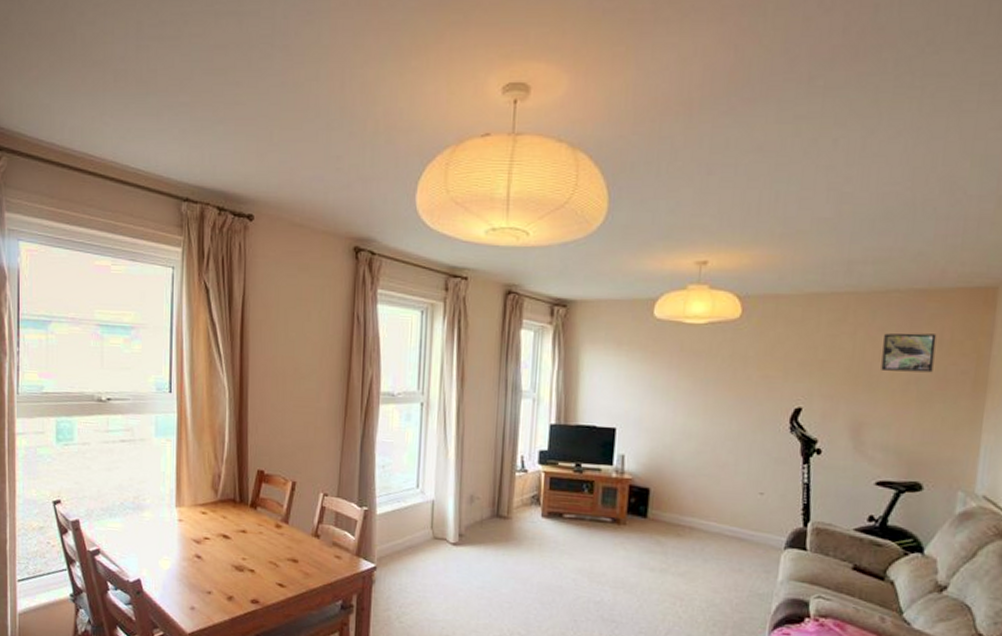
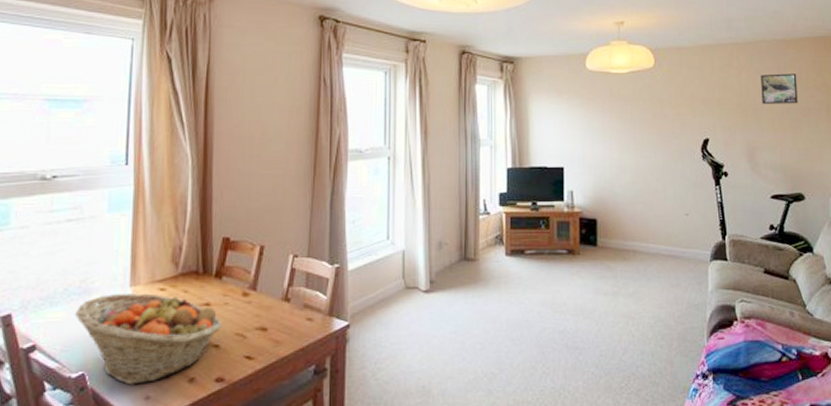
fruit basket: none [129,512,258,596] -> present [74,293,223,385]

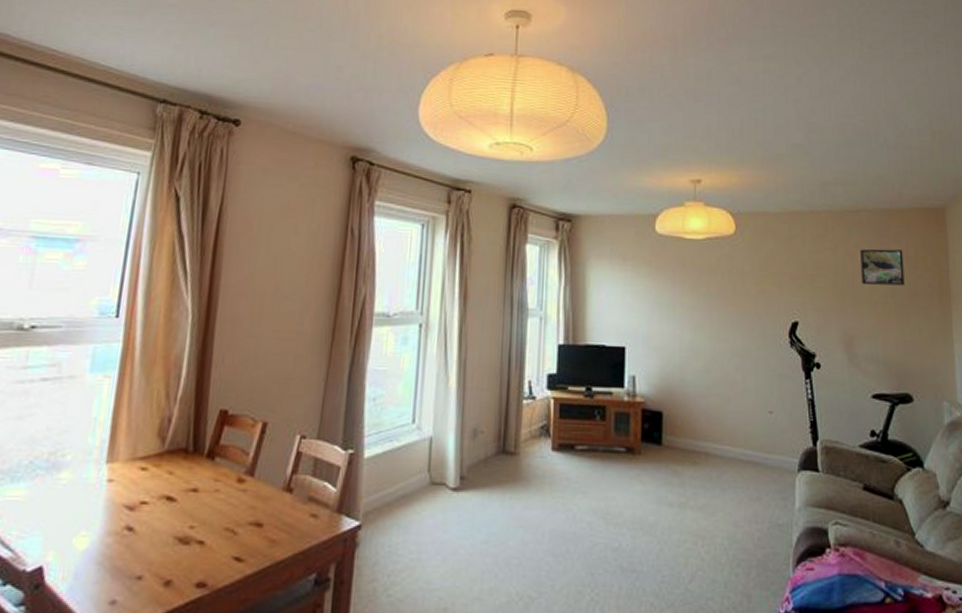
fruit basket: present [74,293,223,385] -> none [37,471,211,585]

